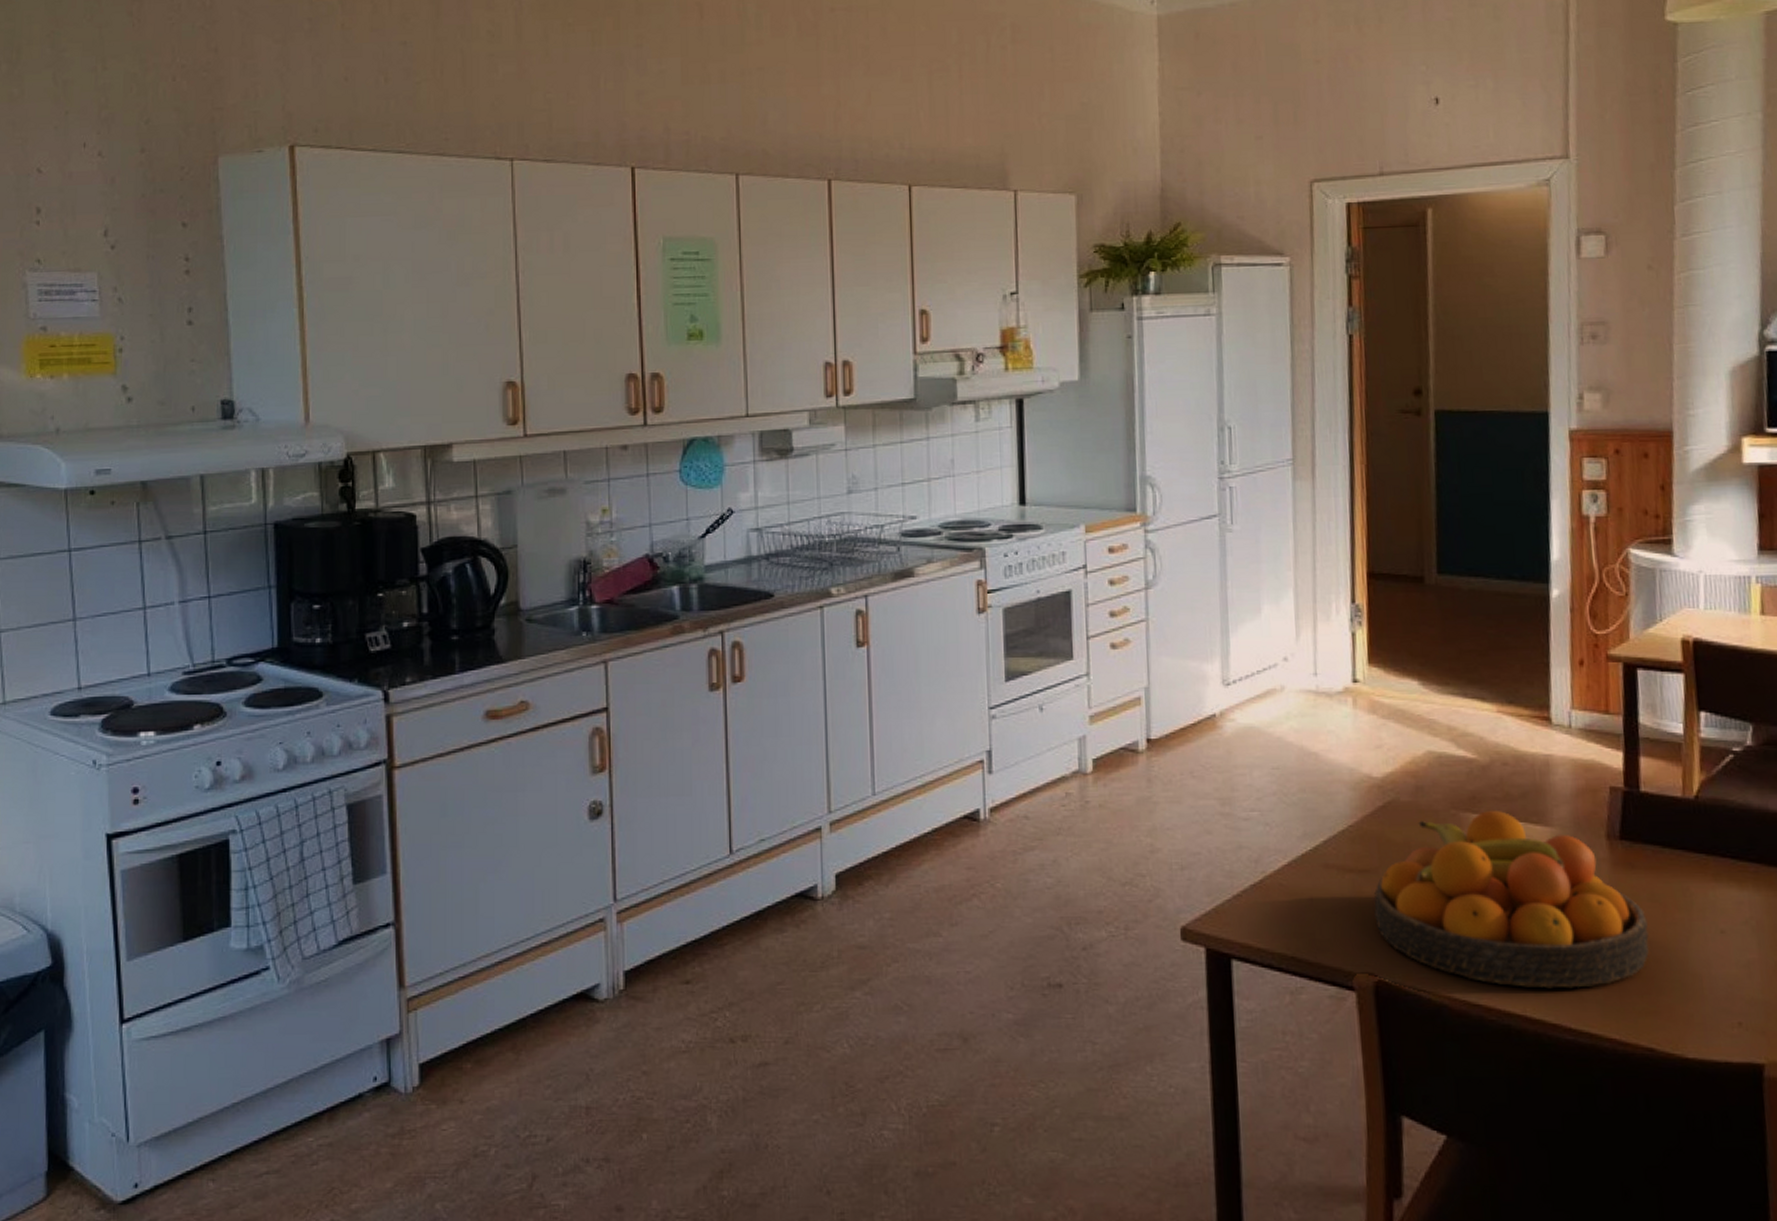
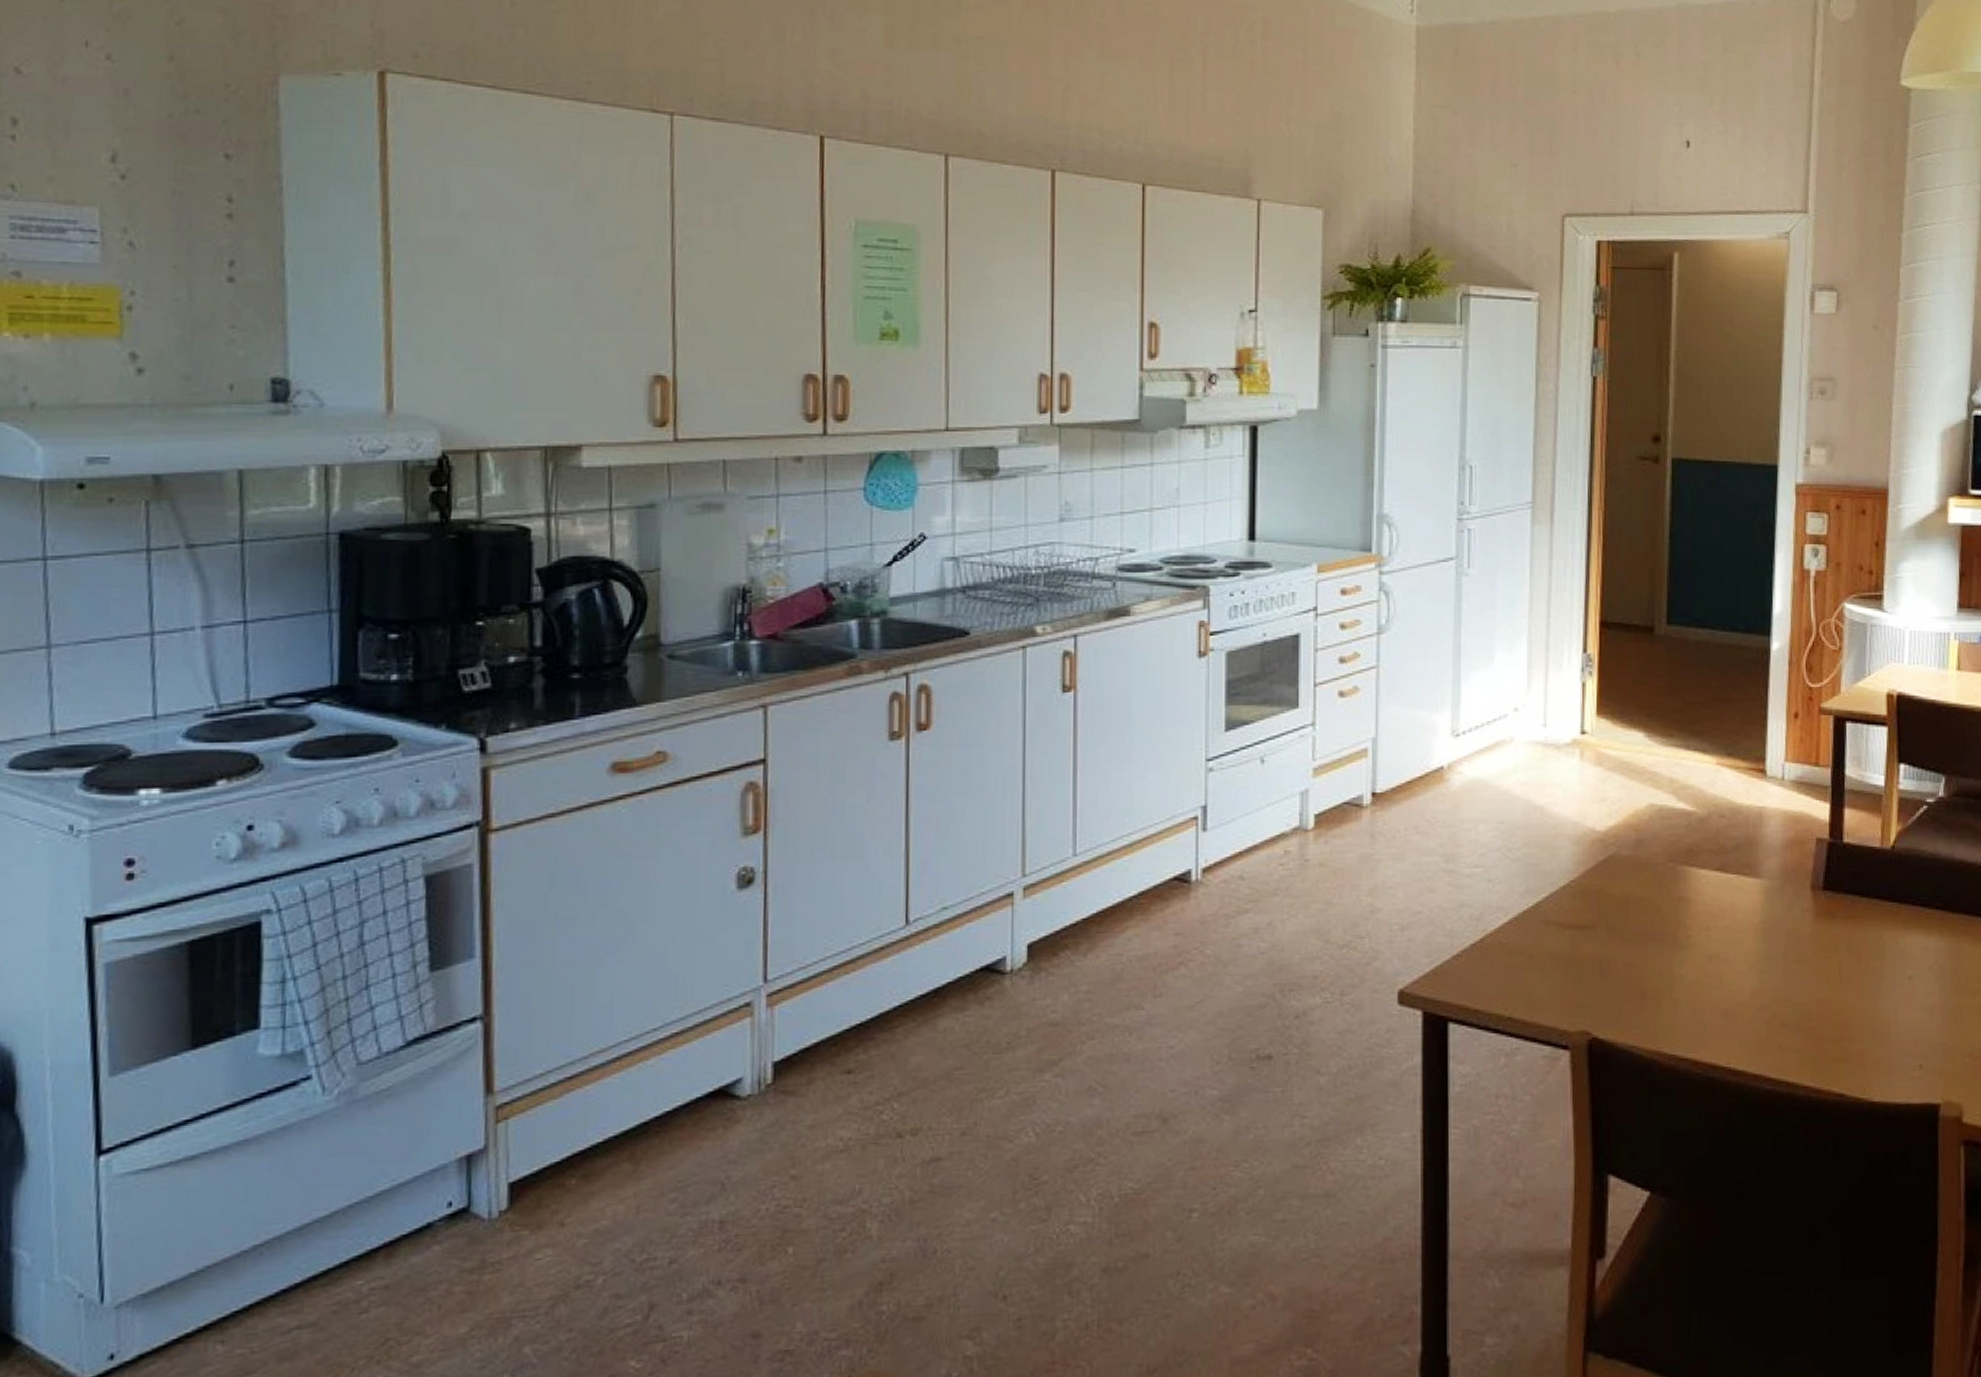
fruit bowl: present [1374,810,1649,989] -> none [1591,862,1844,1040]

